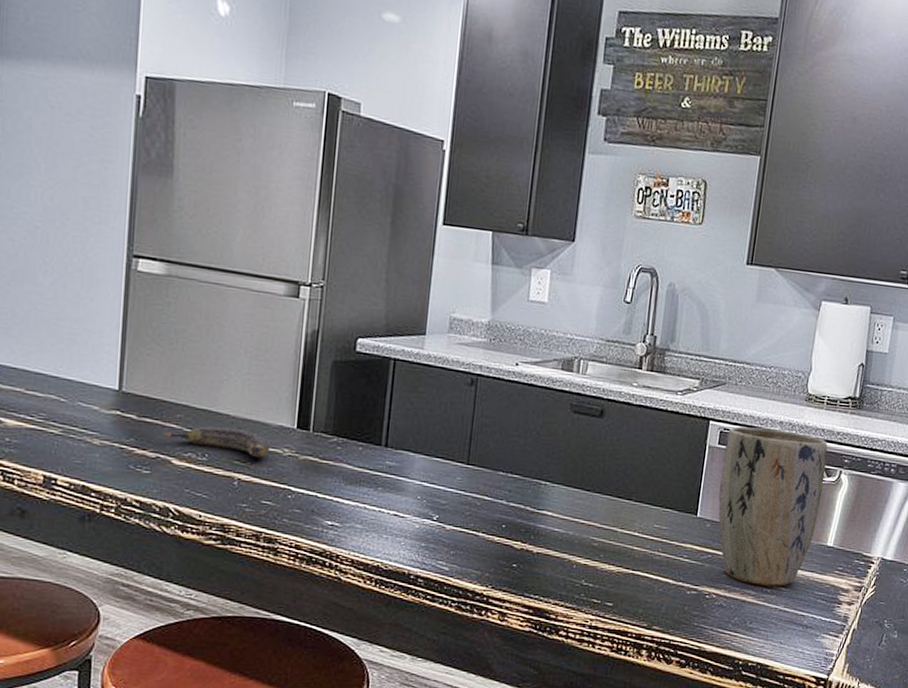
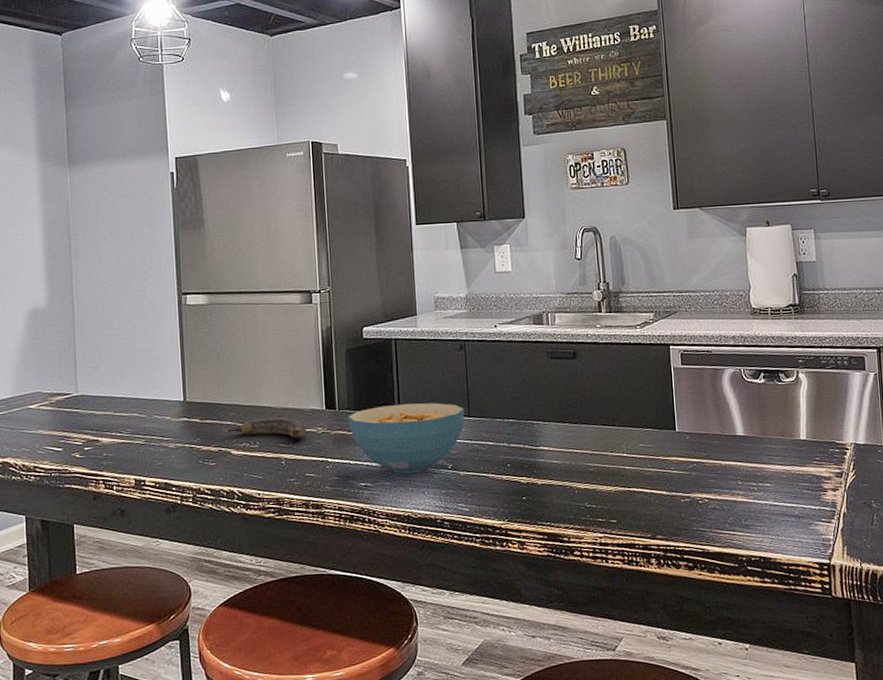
cereal bowl: none [322,435,464,520] -> present [347,402,465,475]
plant pot: present [718,426,828,586] -> none [687,343,786,485]

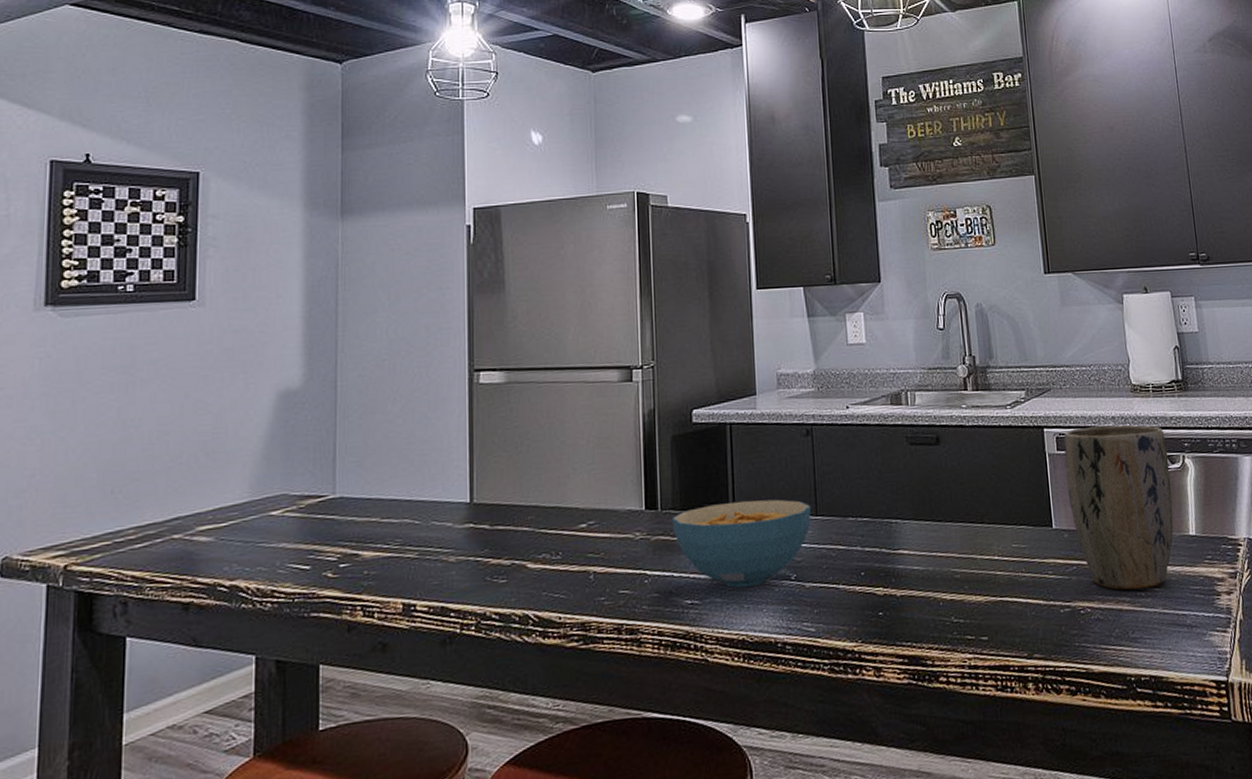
banana: present [222,417,307,439] -> none [517,520,622,547]
plant pot: none [687,343,786,485] -> present [1063,424,1174,590]

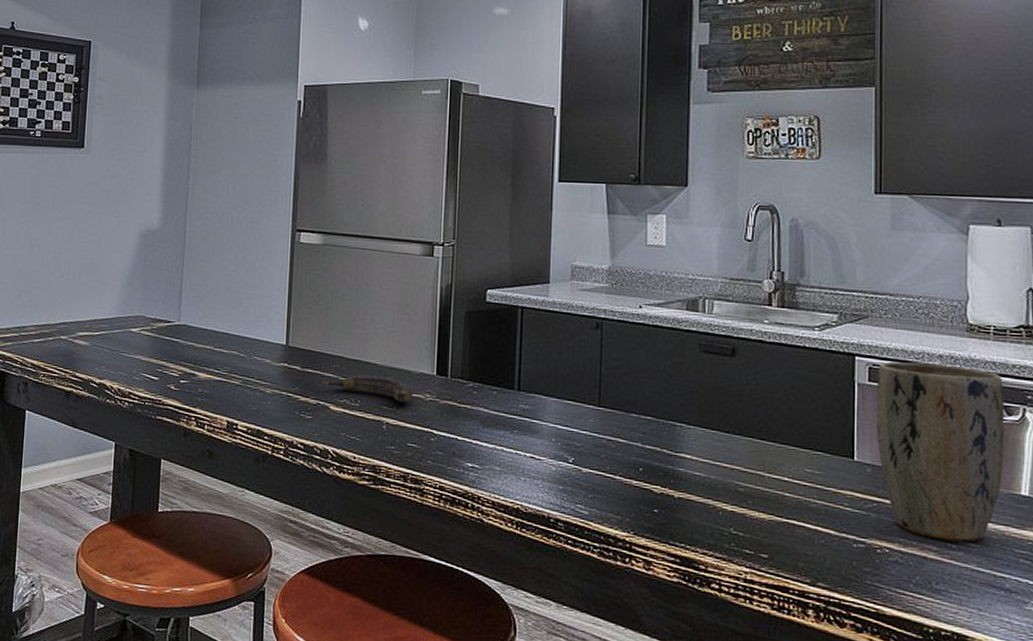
banana: none [517,520,622,547] -> present [323,375,414,404]
cereal bowl: present [672,499,812,588] -> none [460,380,595,462]

